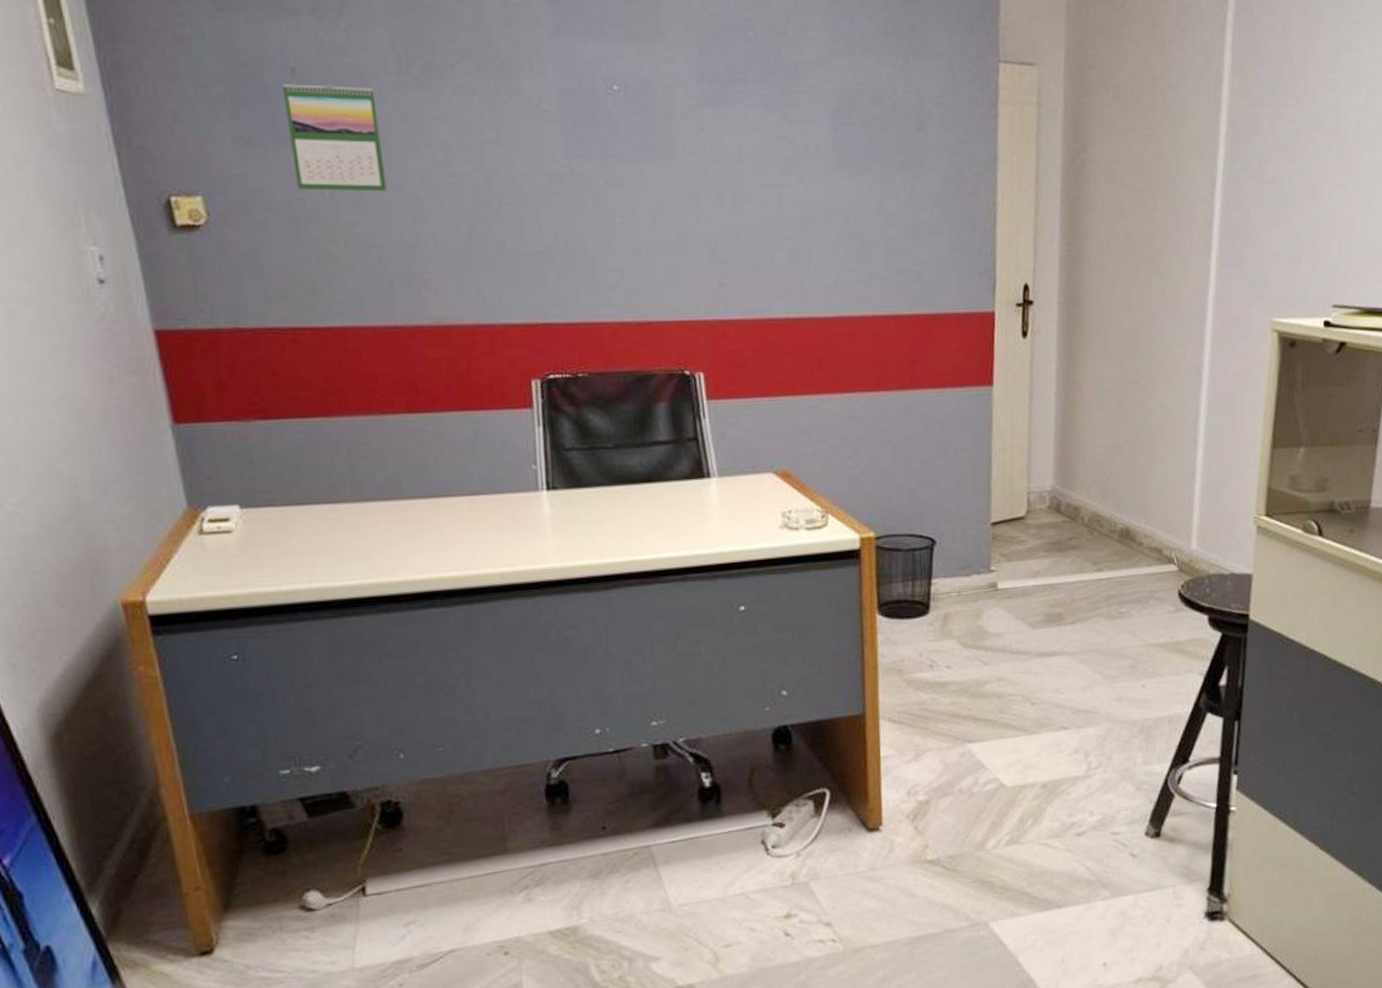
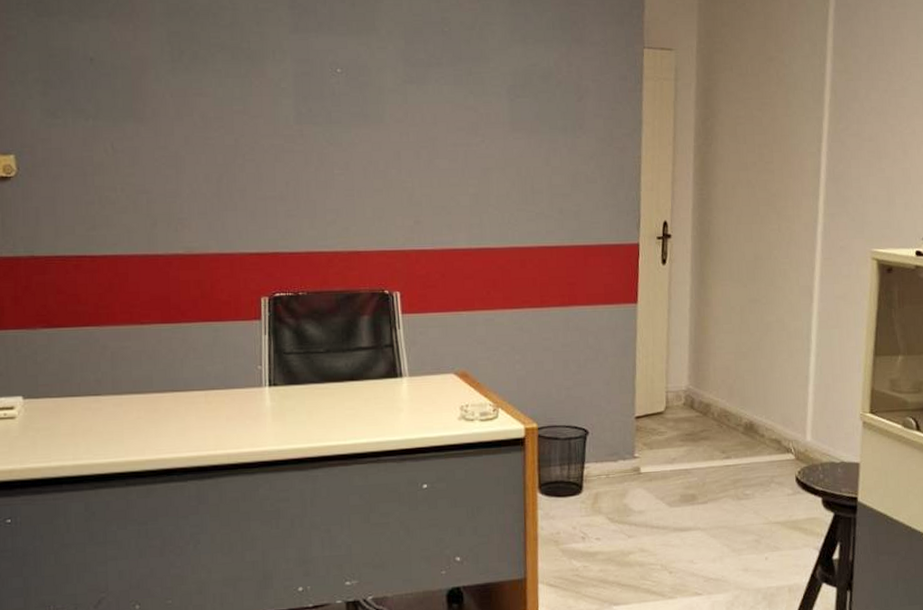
calendar: present [282,84,387,192] -> none [83,70,157,151]

